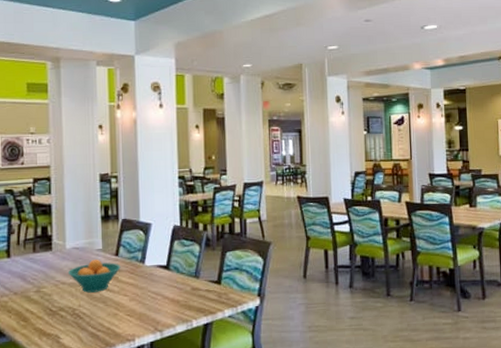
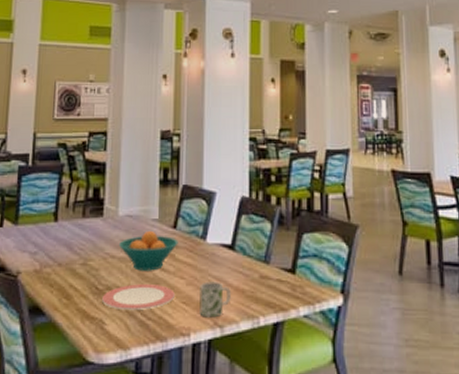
plate: none [56,302,120,326] -> present [102,284,175,311]
mug: none [141,296,168,325] -> present [199,281,231,318]

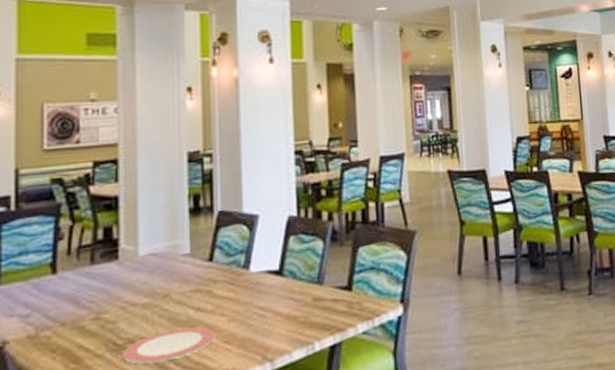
fruit bowl: present [118,230,178,271] -> none [140,267,216,316]
mug: present [199,281,231,318] -> none [244,312,281,354]

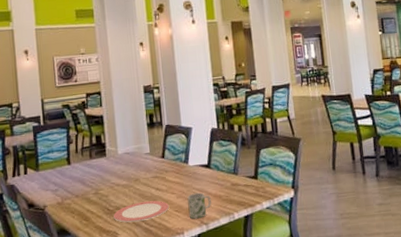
mug: none [244,312,281,354] -> present [187,192,212,219]

